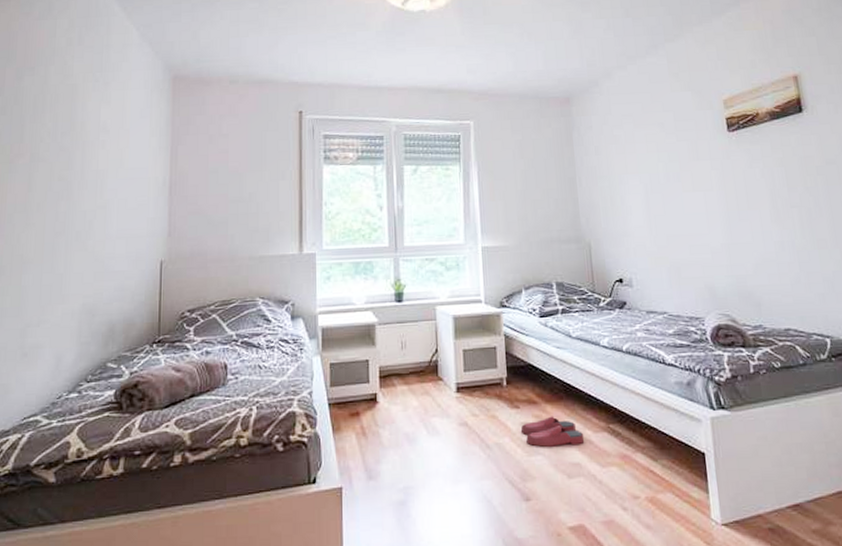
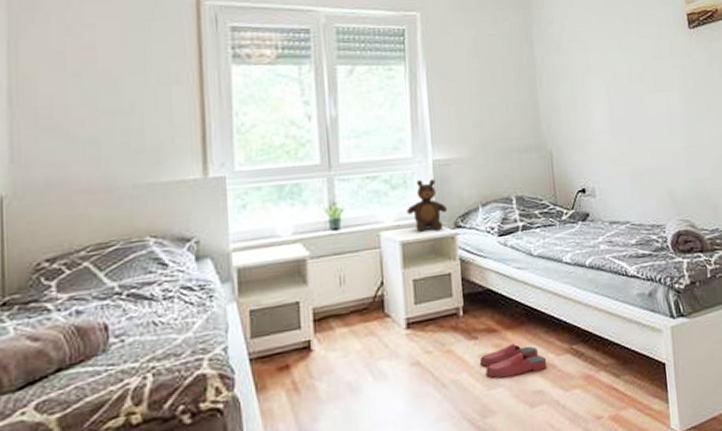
teddy bear: none [459,263,495,309] -> present [407,179,448,232]

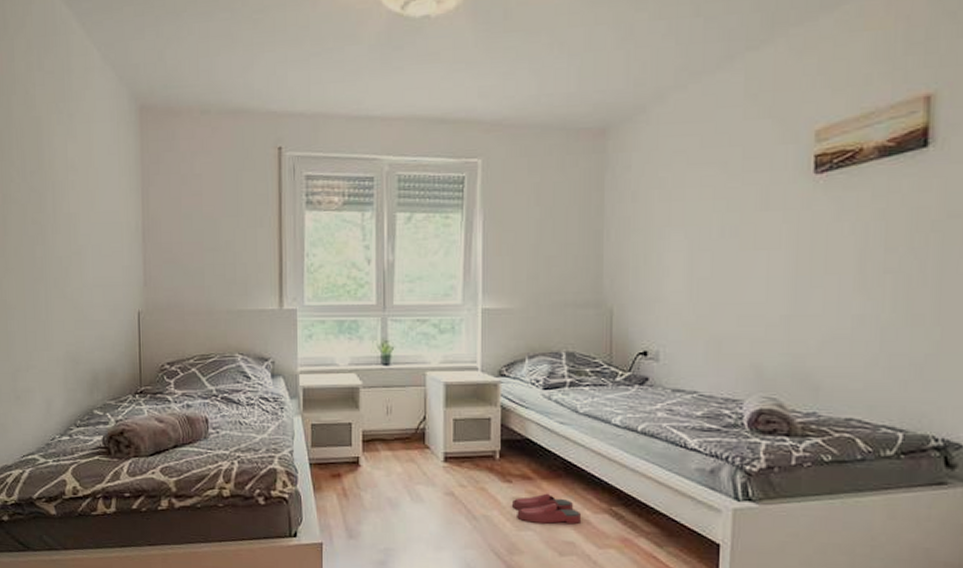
teddy bear: present [407,179,448,232] -> none [453,327,493,377]

